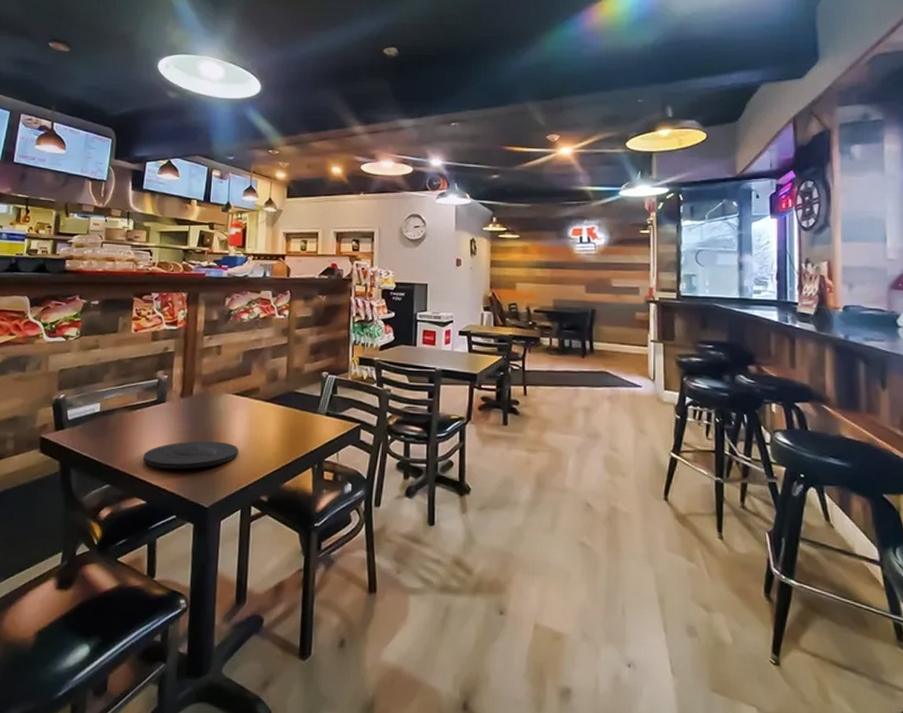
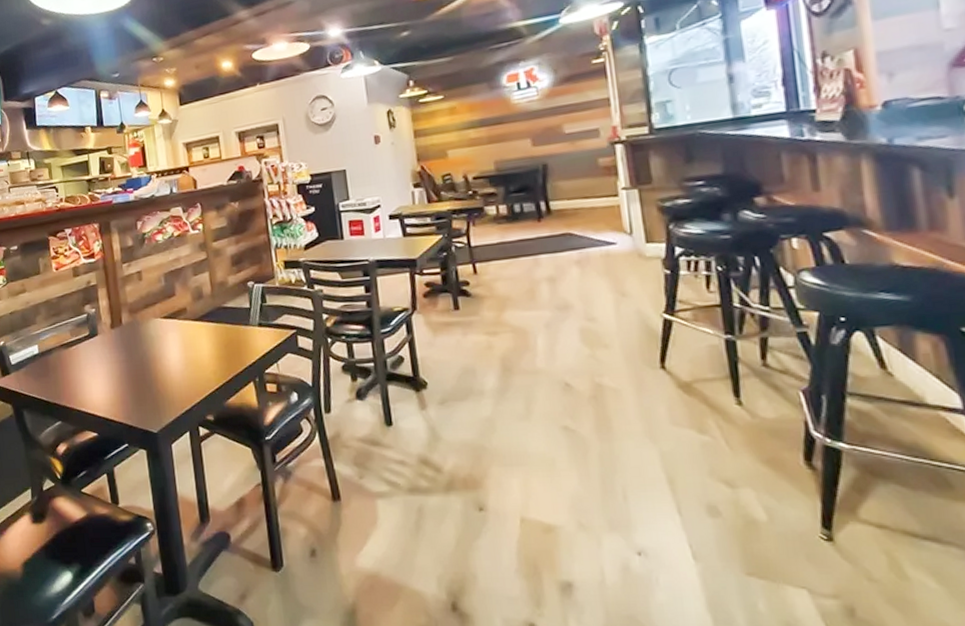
plate: present [143,440,239,470] -> none [87,367,177,400]

